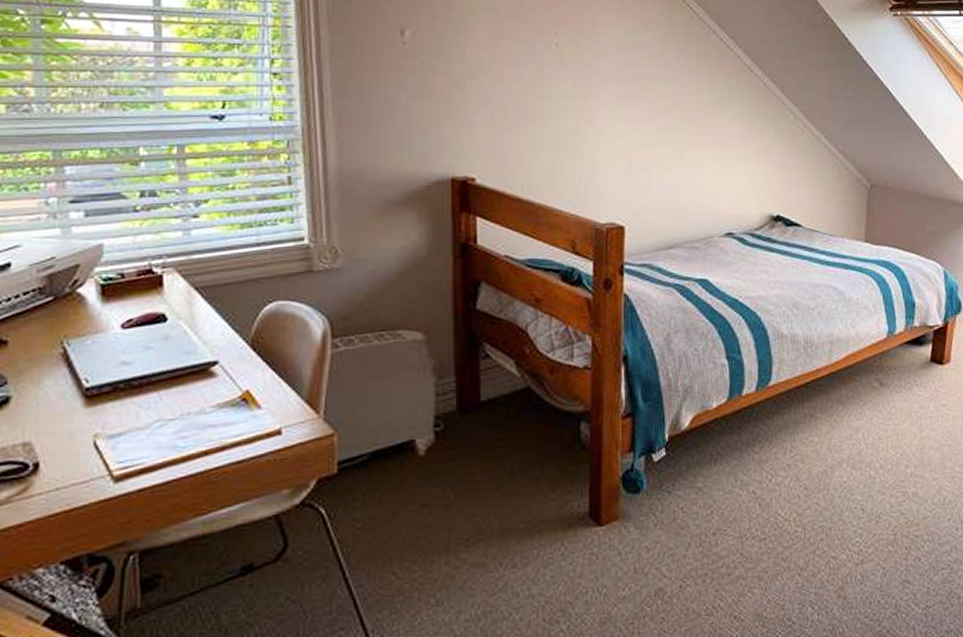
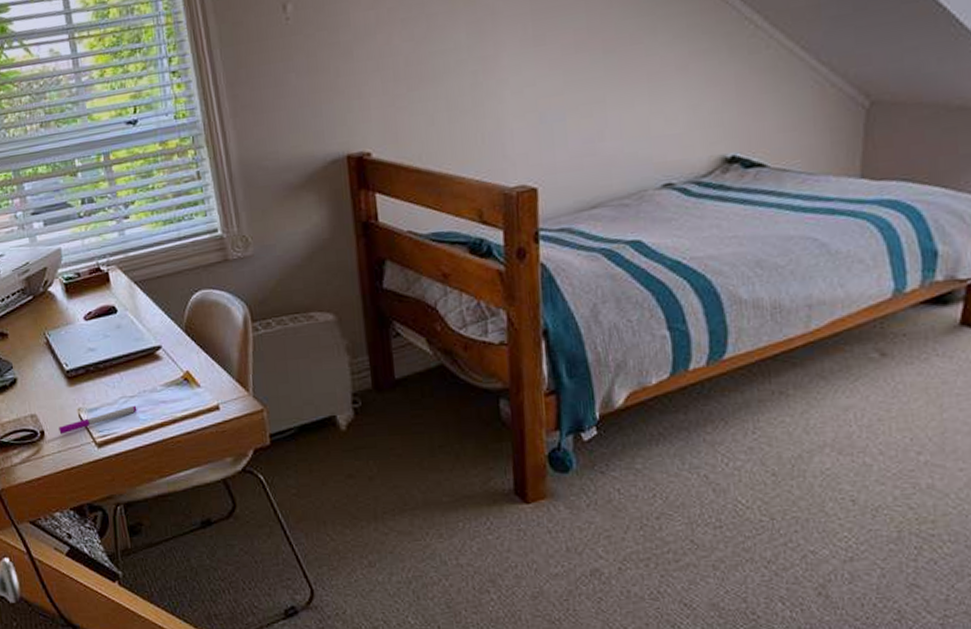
pen: none [61,430,176,467] -> present [59,405,137,435]

